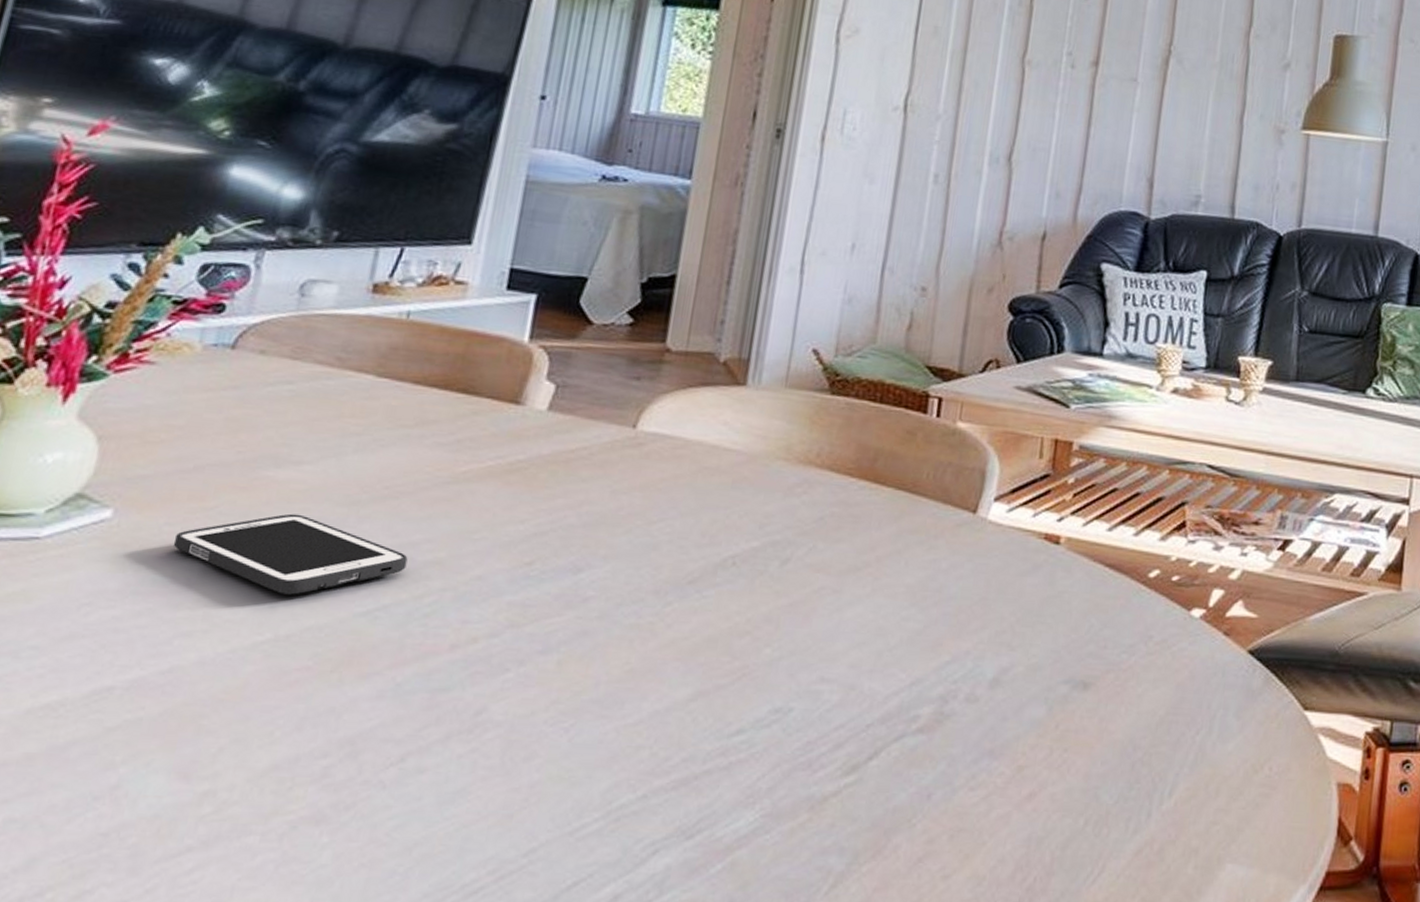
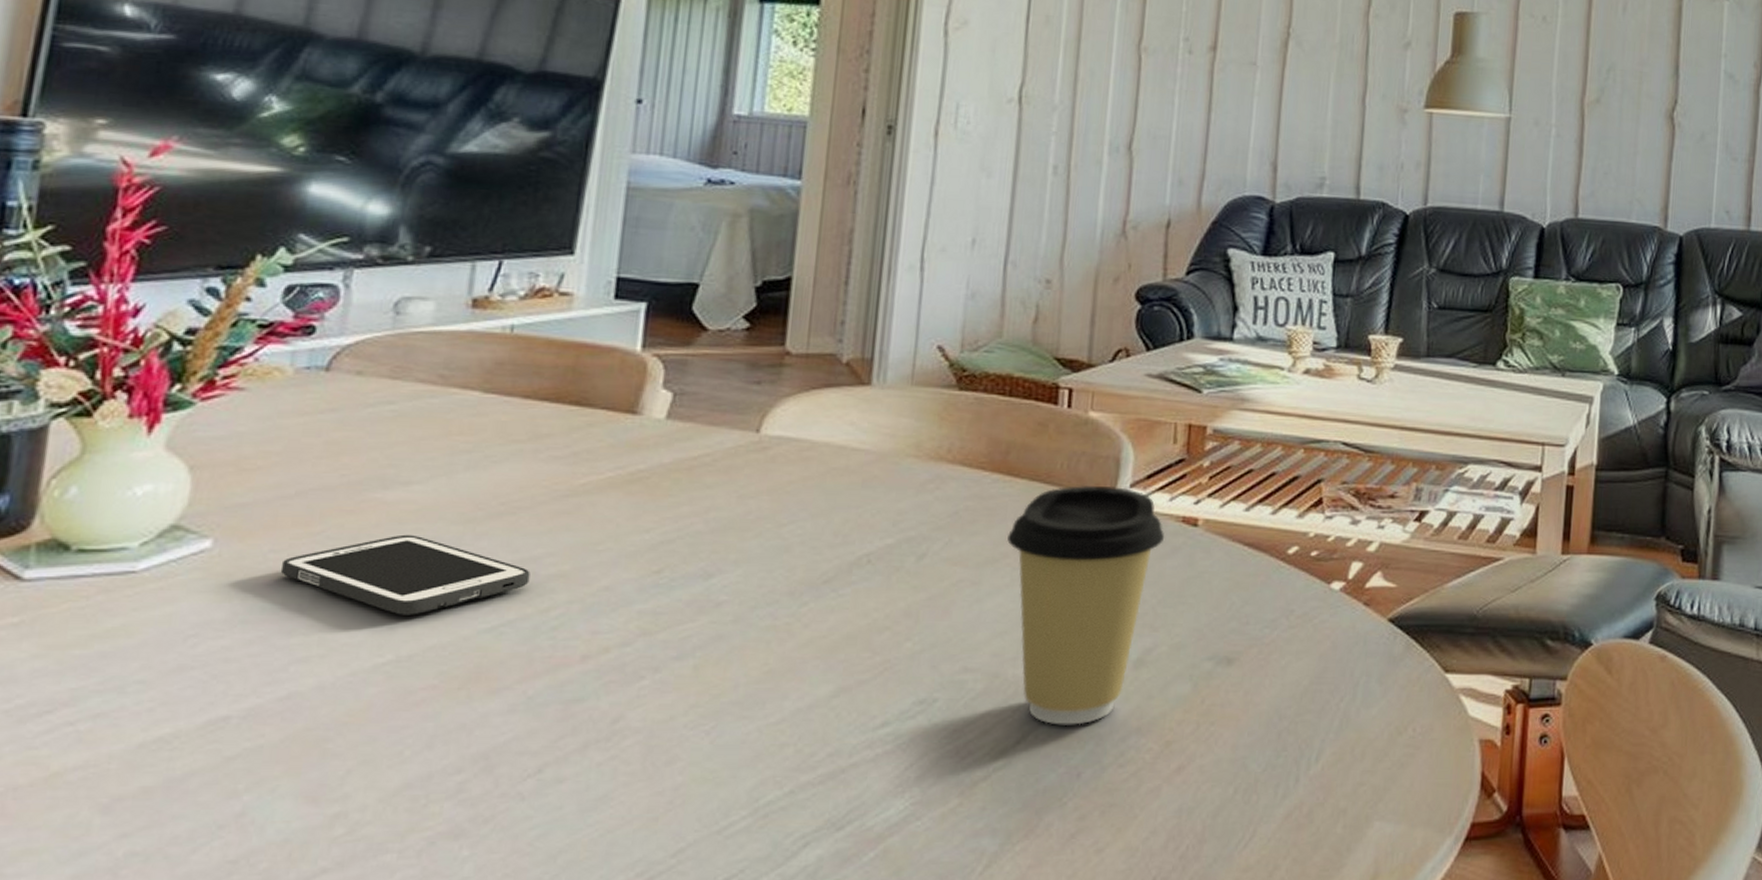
coffee cup: none [870,497,1027,744] -> present [1007,485,1165,725]

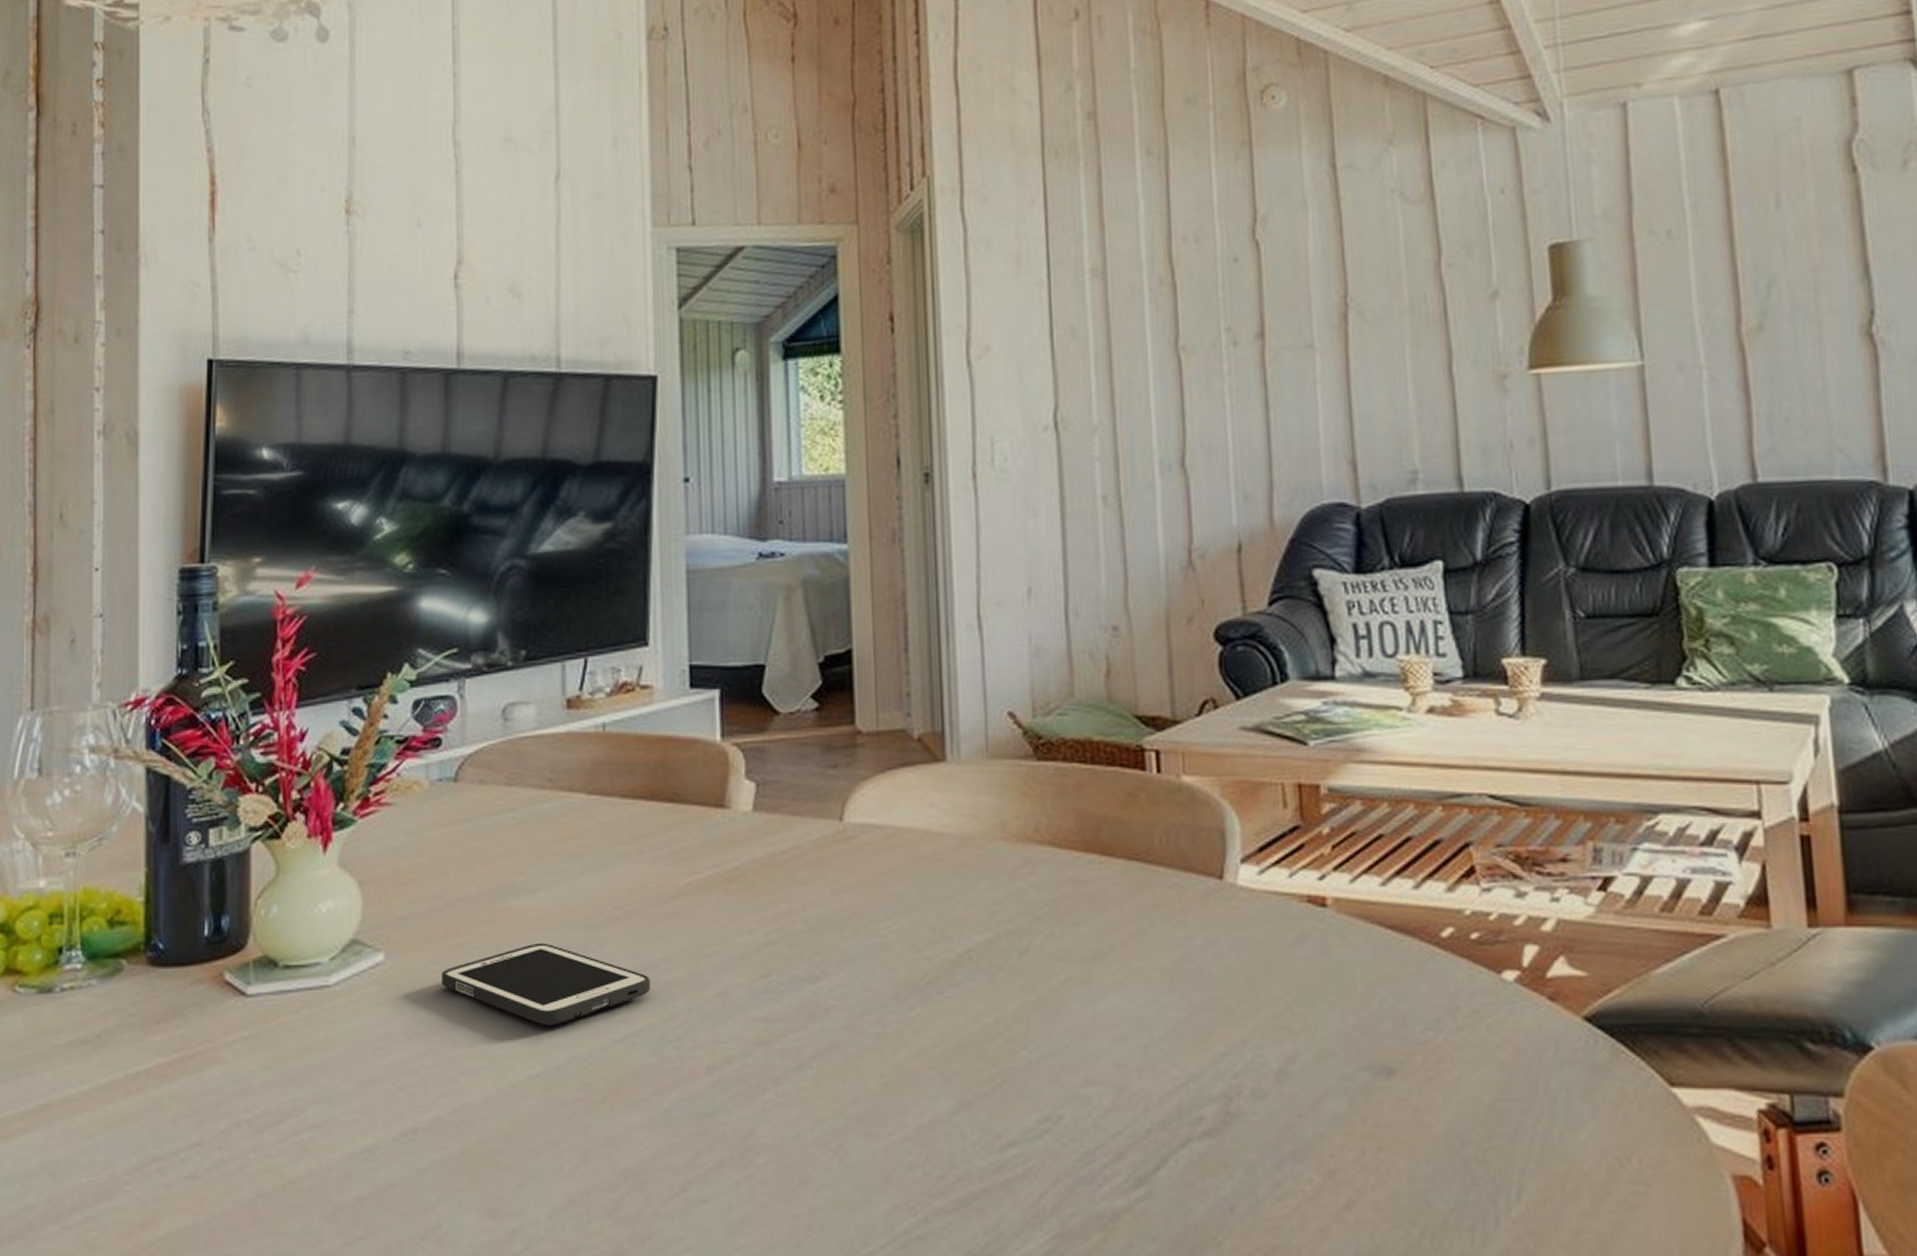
coffee cup: present [1007,485,1165,725] -> none [1112,862,1290,1149]

